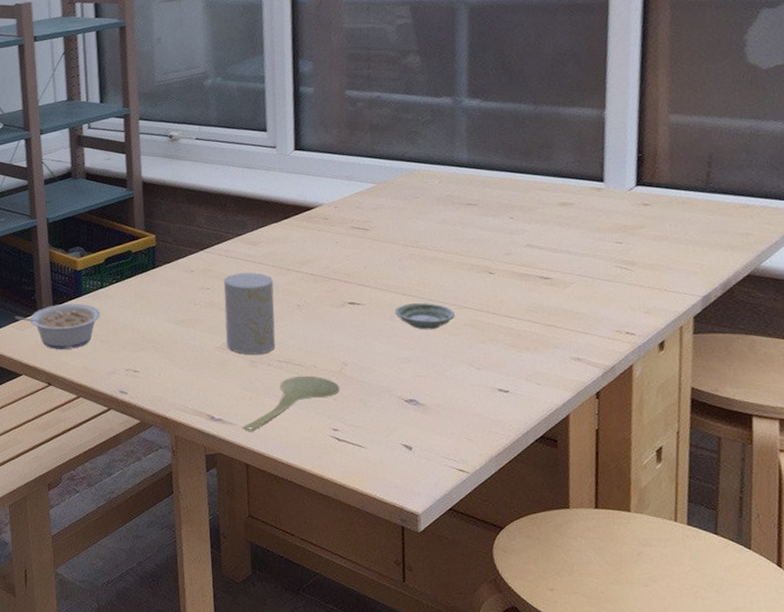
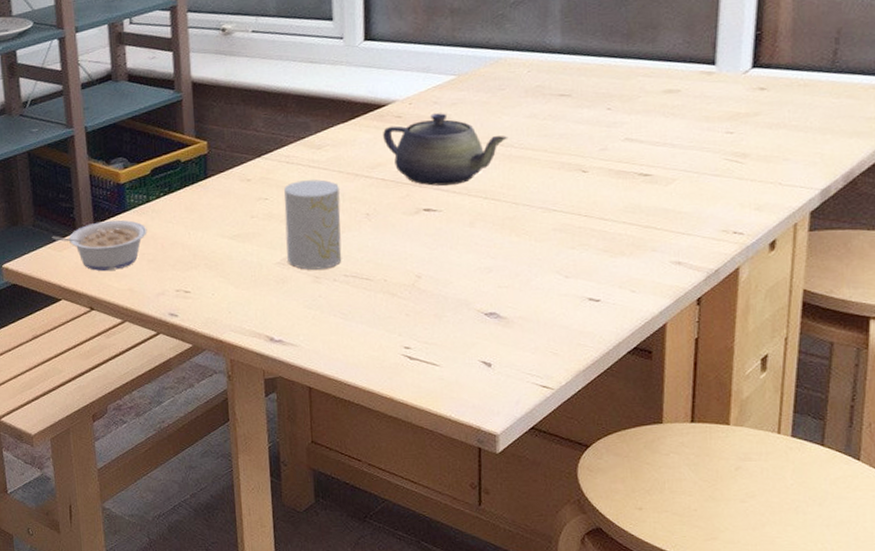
spoon: present [242,375,340,432] -> none [304,290,413,353]
teapot: none [312,216,423,282] -> present [383,113,508,186]
saucer: present [394,303,455,330] -> none [475,207,542,237]

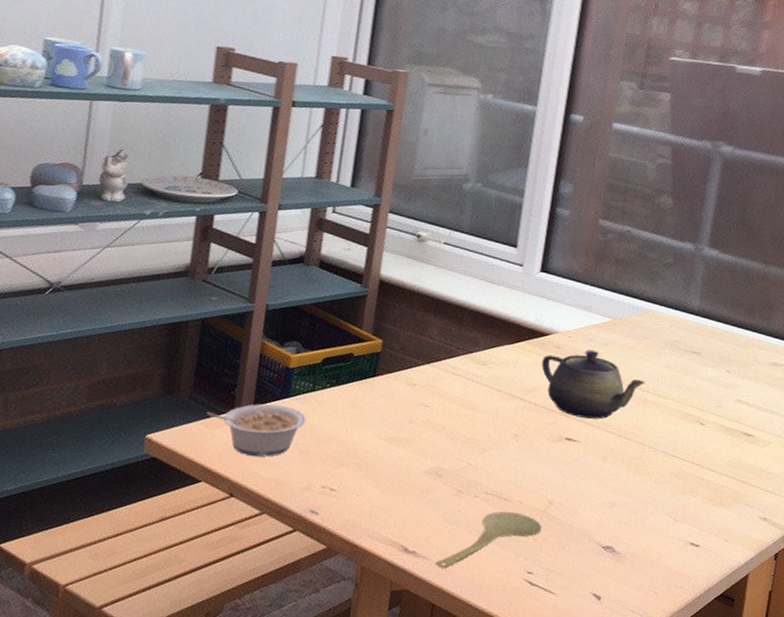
cup: present [284,179,342,270] -> none [435,393,495,484]
spoon: none [304,290,413,353] -> present [435,511,542,569]

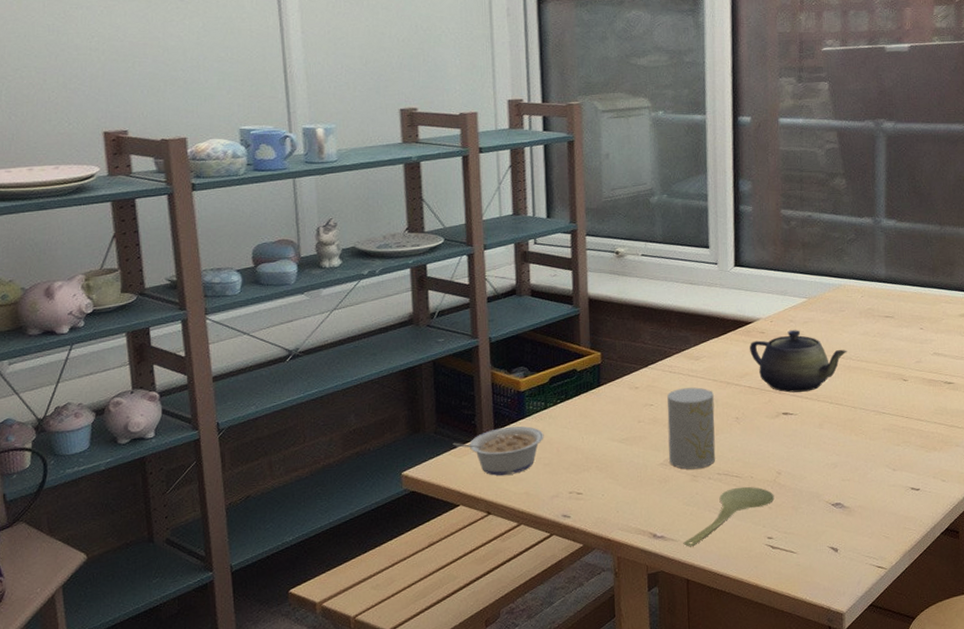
cup: none [435,393,495,484] -> present [667,387,716,469]

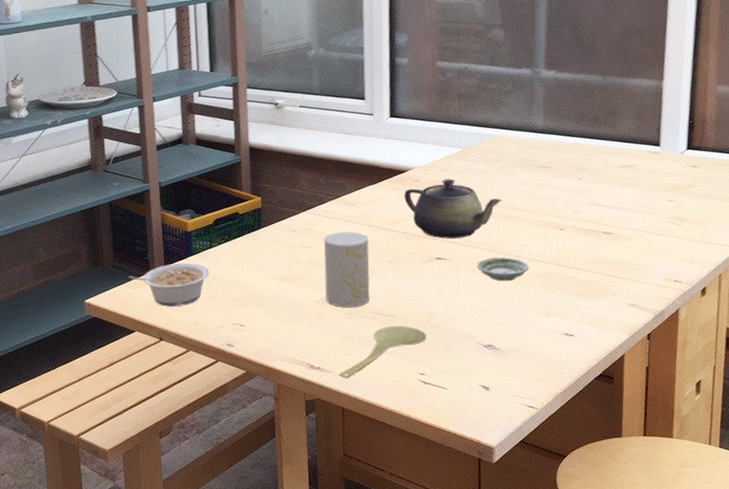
saucer: none [823,410,875,436] -> present [476,257,529,282]

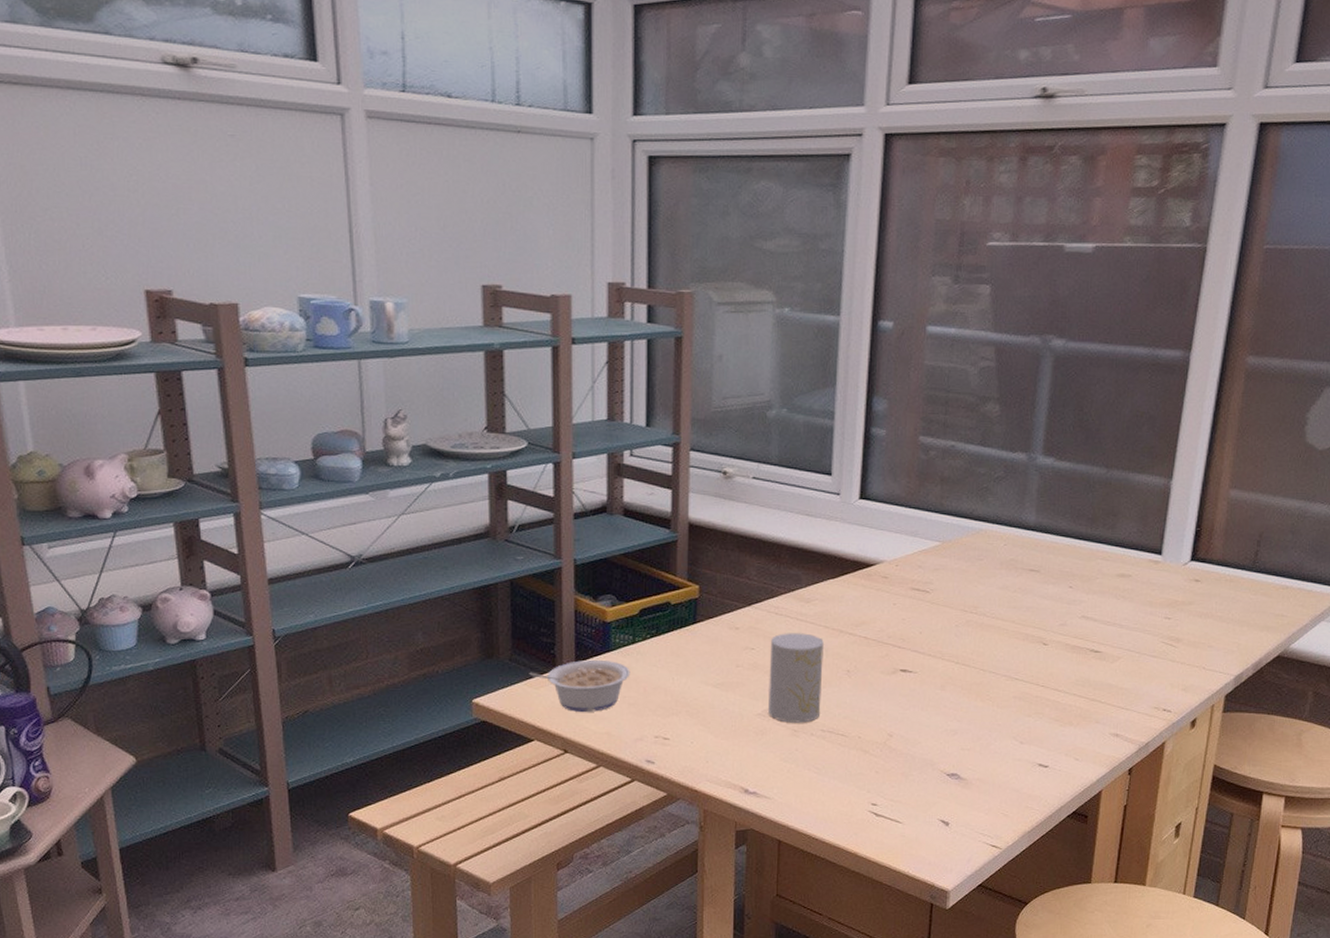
spoon: present [338,325,427,379] -> none [777,747,883,807]
teapot: present [404,179,503,239] -> none [869,577,982,648]
saucer: present [476,257,529,282] -> none [946,673,1005,702]

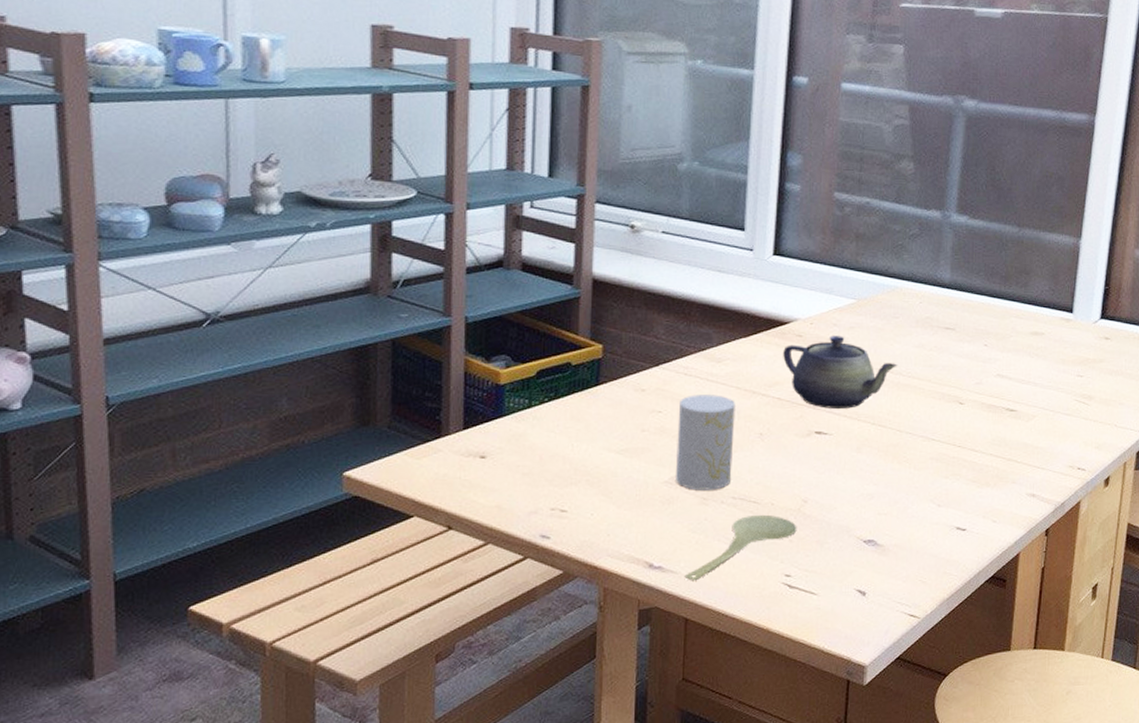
legume: present [530,659,631,712] -> none [412,425,525,483]
spoon: none [777,747,883,807] -> present [684,514,797,581]
teapot: none [869,577,982,648] -> present [783,335,898,409]

